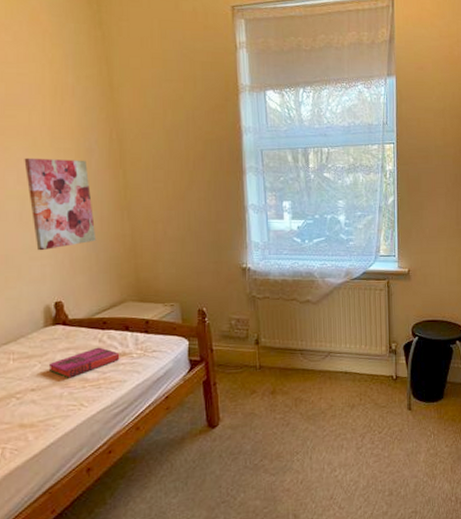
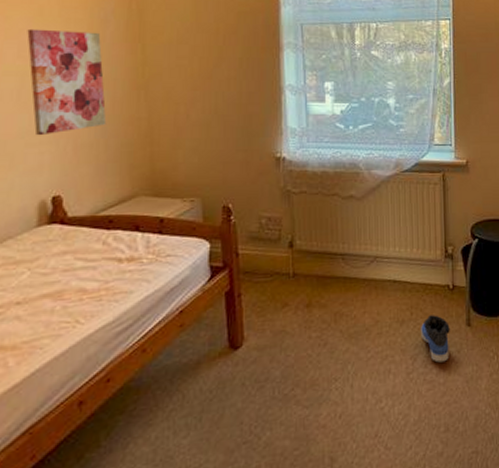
hardback book: present [48,347,120,378] -> none [39,250,127,289]
sneaker: none [369,400,393,440] -> present [421,315,450,363]

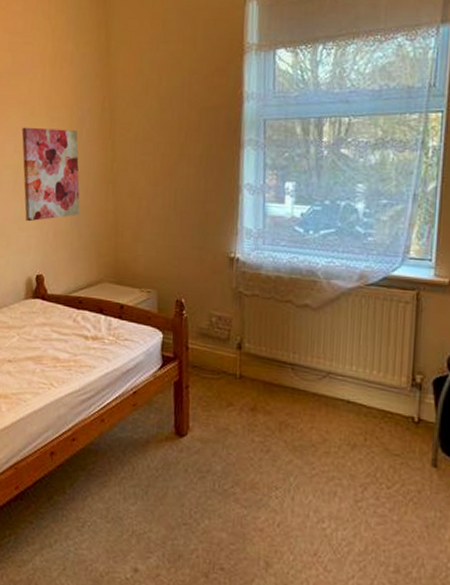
sneaker: present [421,315,450,363] -> none [375,445,411,499]

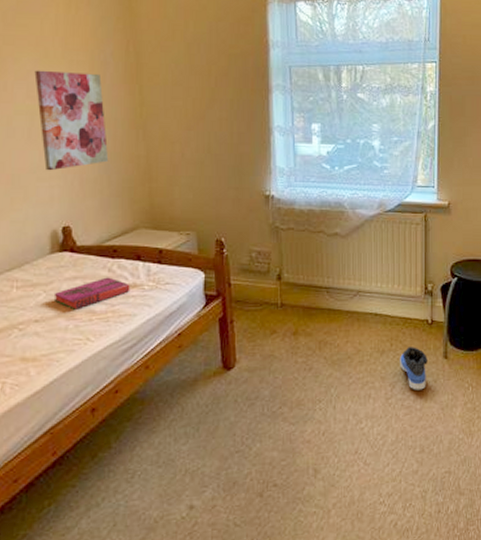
hardback book: none [25,327,92,355] -> present [53,277,130,310]
sneaker: none [375,445,411,499] -> present [400,347,427,390]

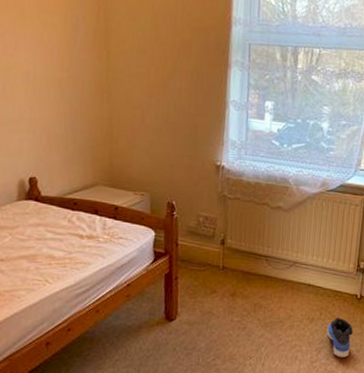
wall art: present [34,70,109,171] -> none [11,28,75,125]
hardback book: present [53,277,130,310] -> none [18,227,87,254]

